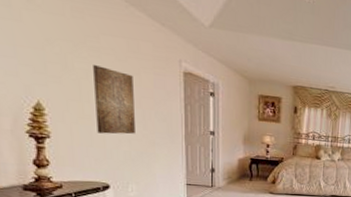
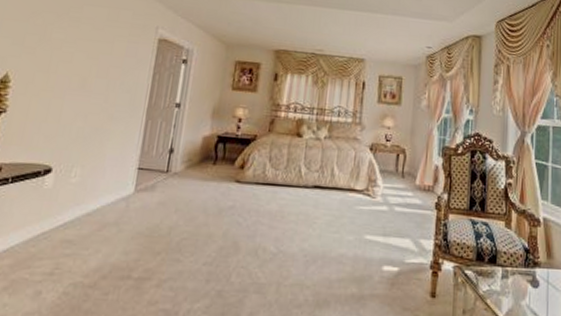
wall art: present [93,65,135,134] -> none [55,35,107,108]

